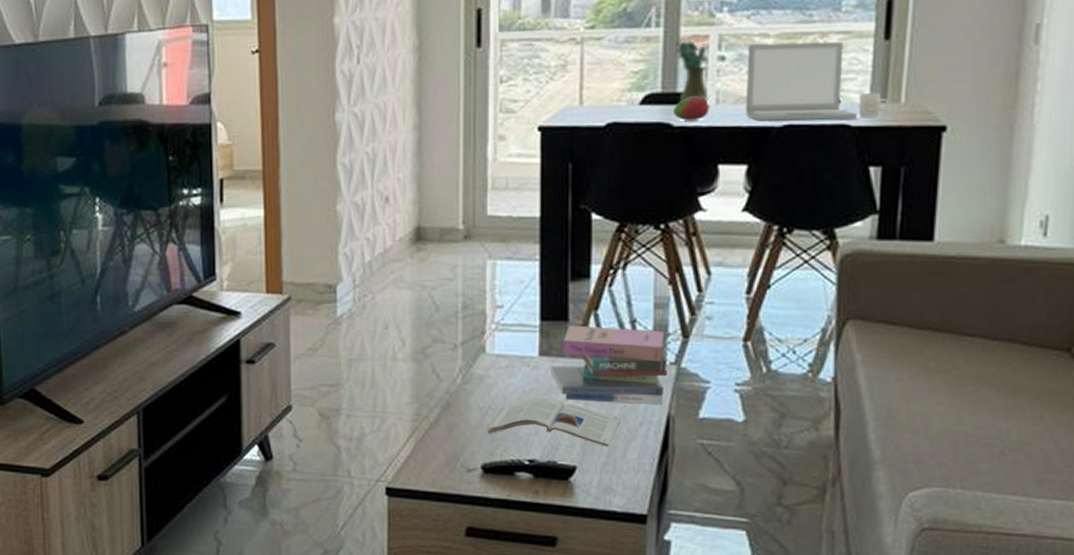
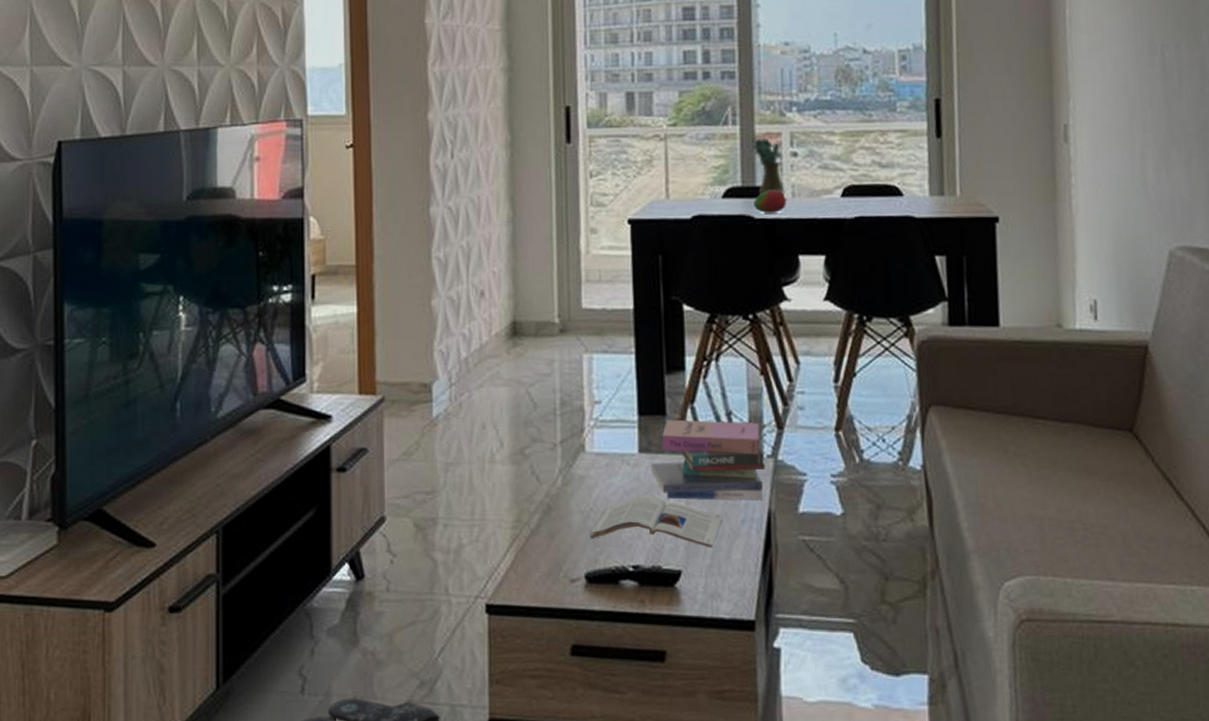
laptop: present [746,41,858,121] -> none [817,139,920,214]
mug: present [858,93,890,118] -> none [919,187,947,210]

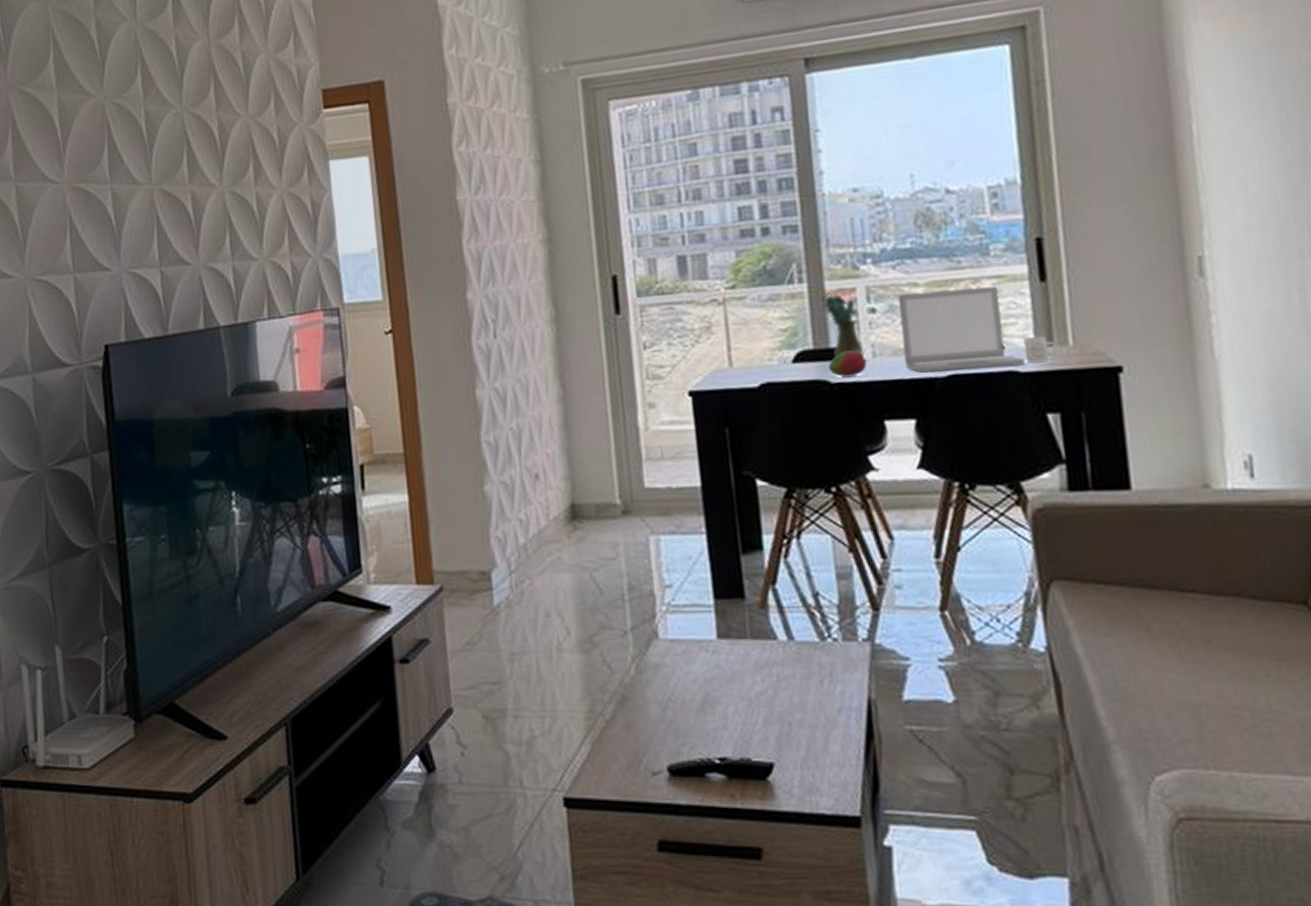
magazine: present [589,495,723,548] -> none [669,683,817,739]
books: present [651,419,765,501] -> none [731,602,861,688]
laptop: none [817,139,920,214] -> present [898,286,1026,373]
mug: none [919,187,947,210] -> present [1023,336,1058,364]

